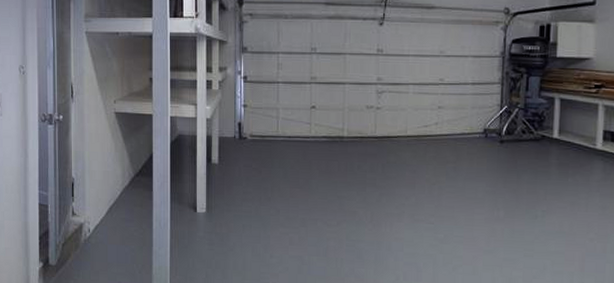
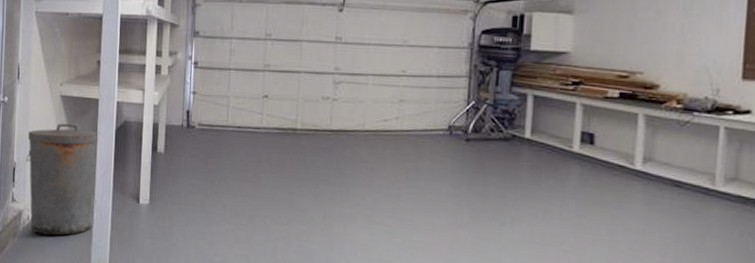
trash can: none [84,139,155,246] -> present [26,123,100,236]

